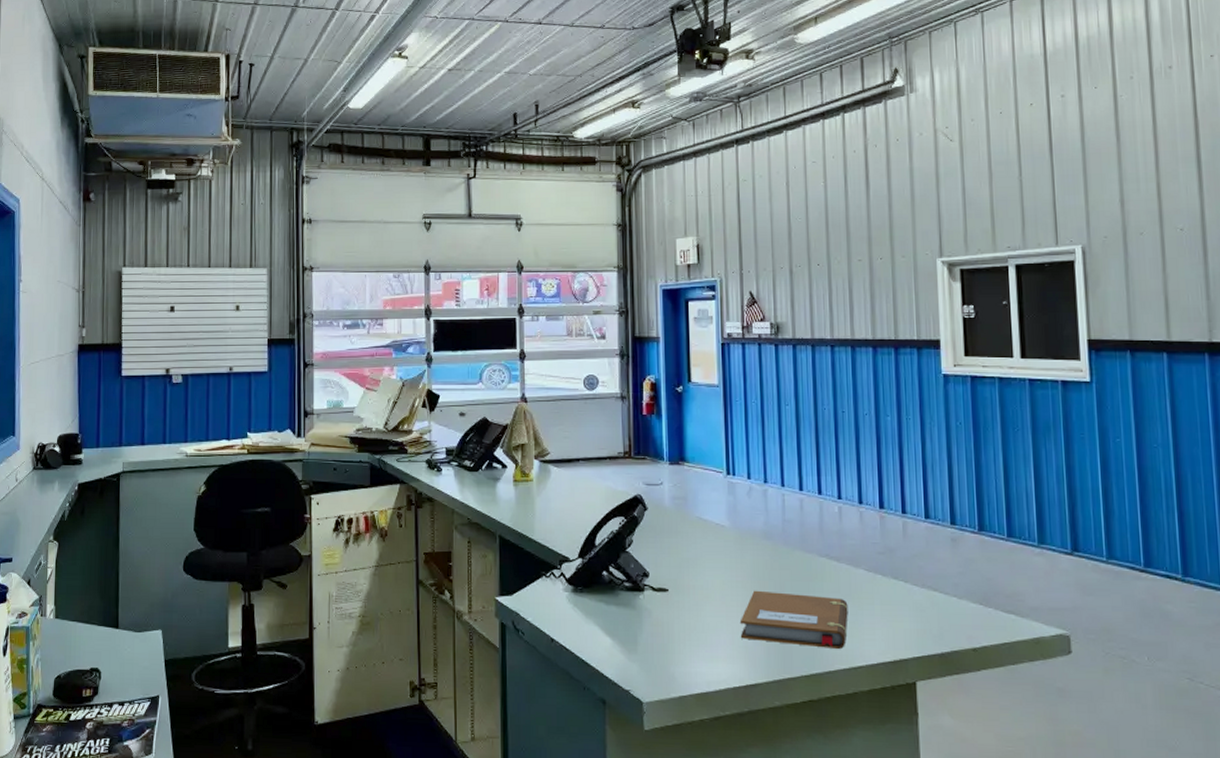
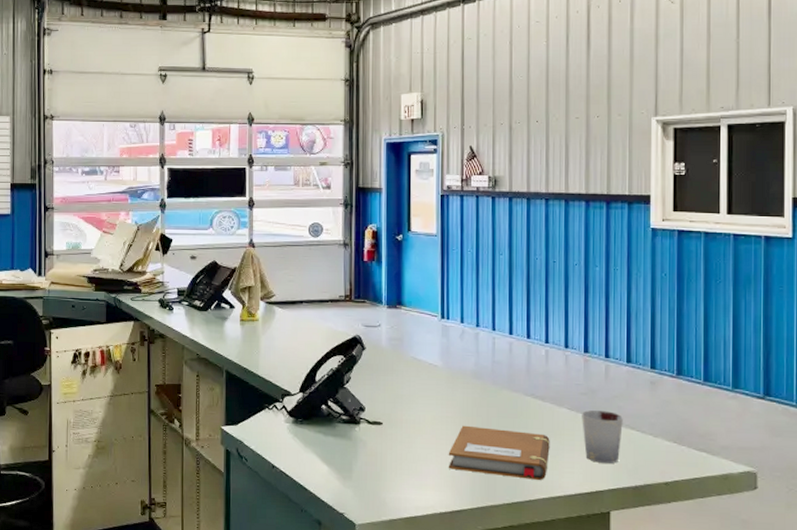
cup: none [880,571,925,629] -> present [582,410,623,463]

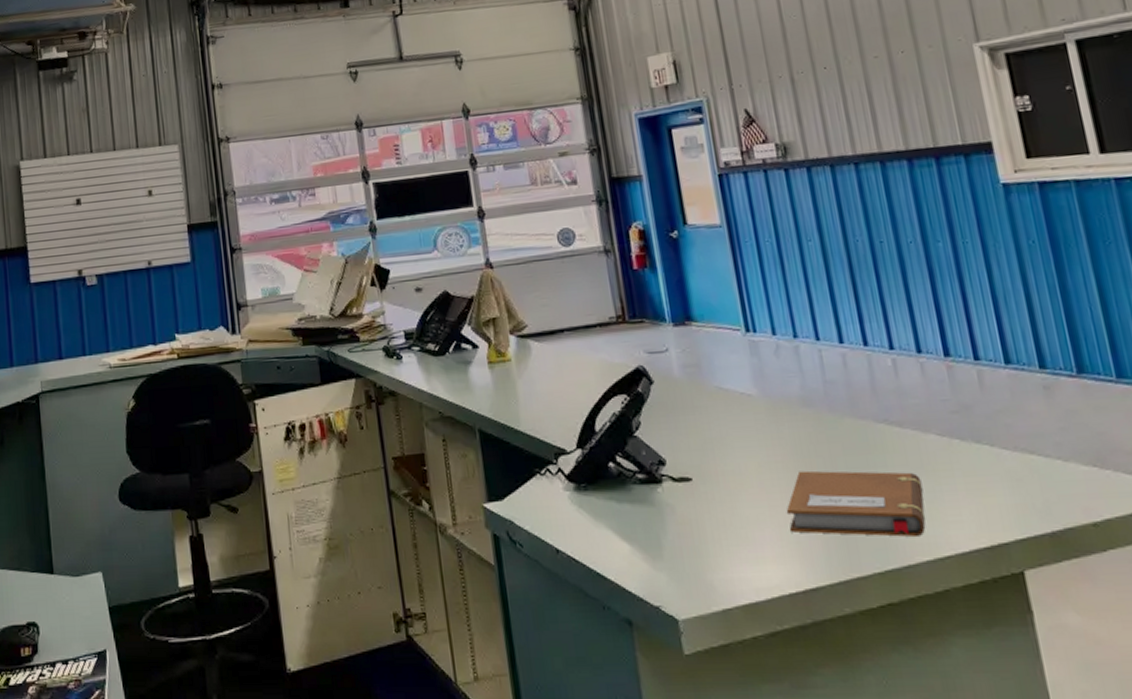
cup: present [582,410,623,463] -> none [957,432,1022,505]

